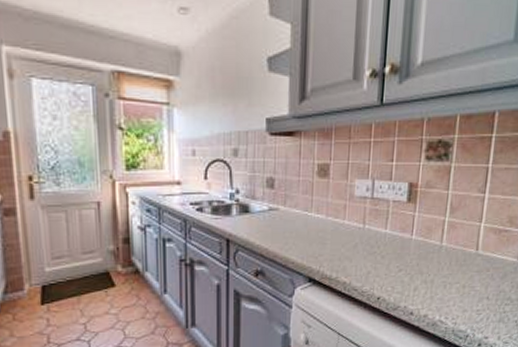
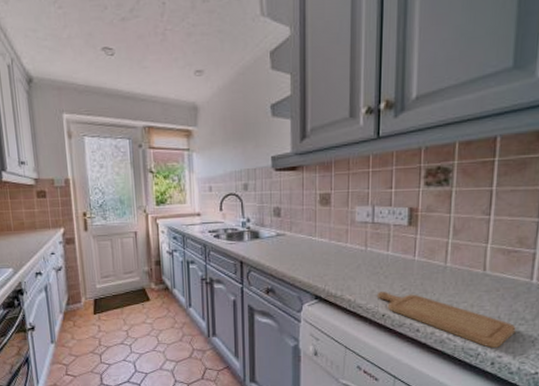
chopping board: none [373,273,502,329] -> present [378,292,516,348]

